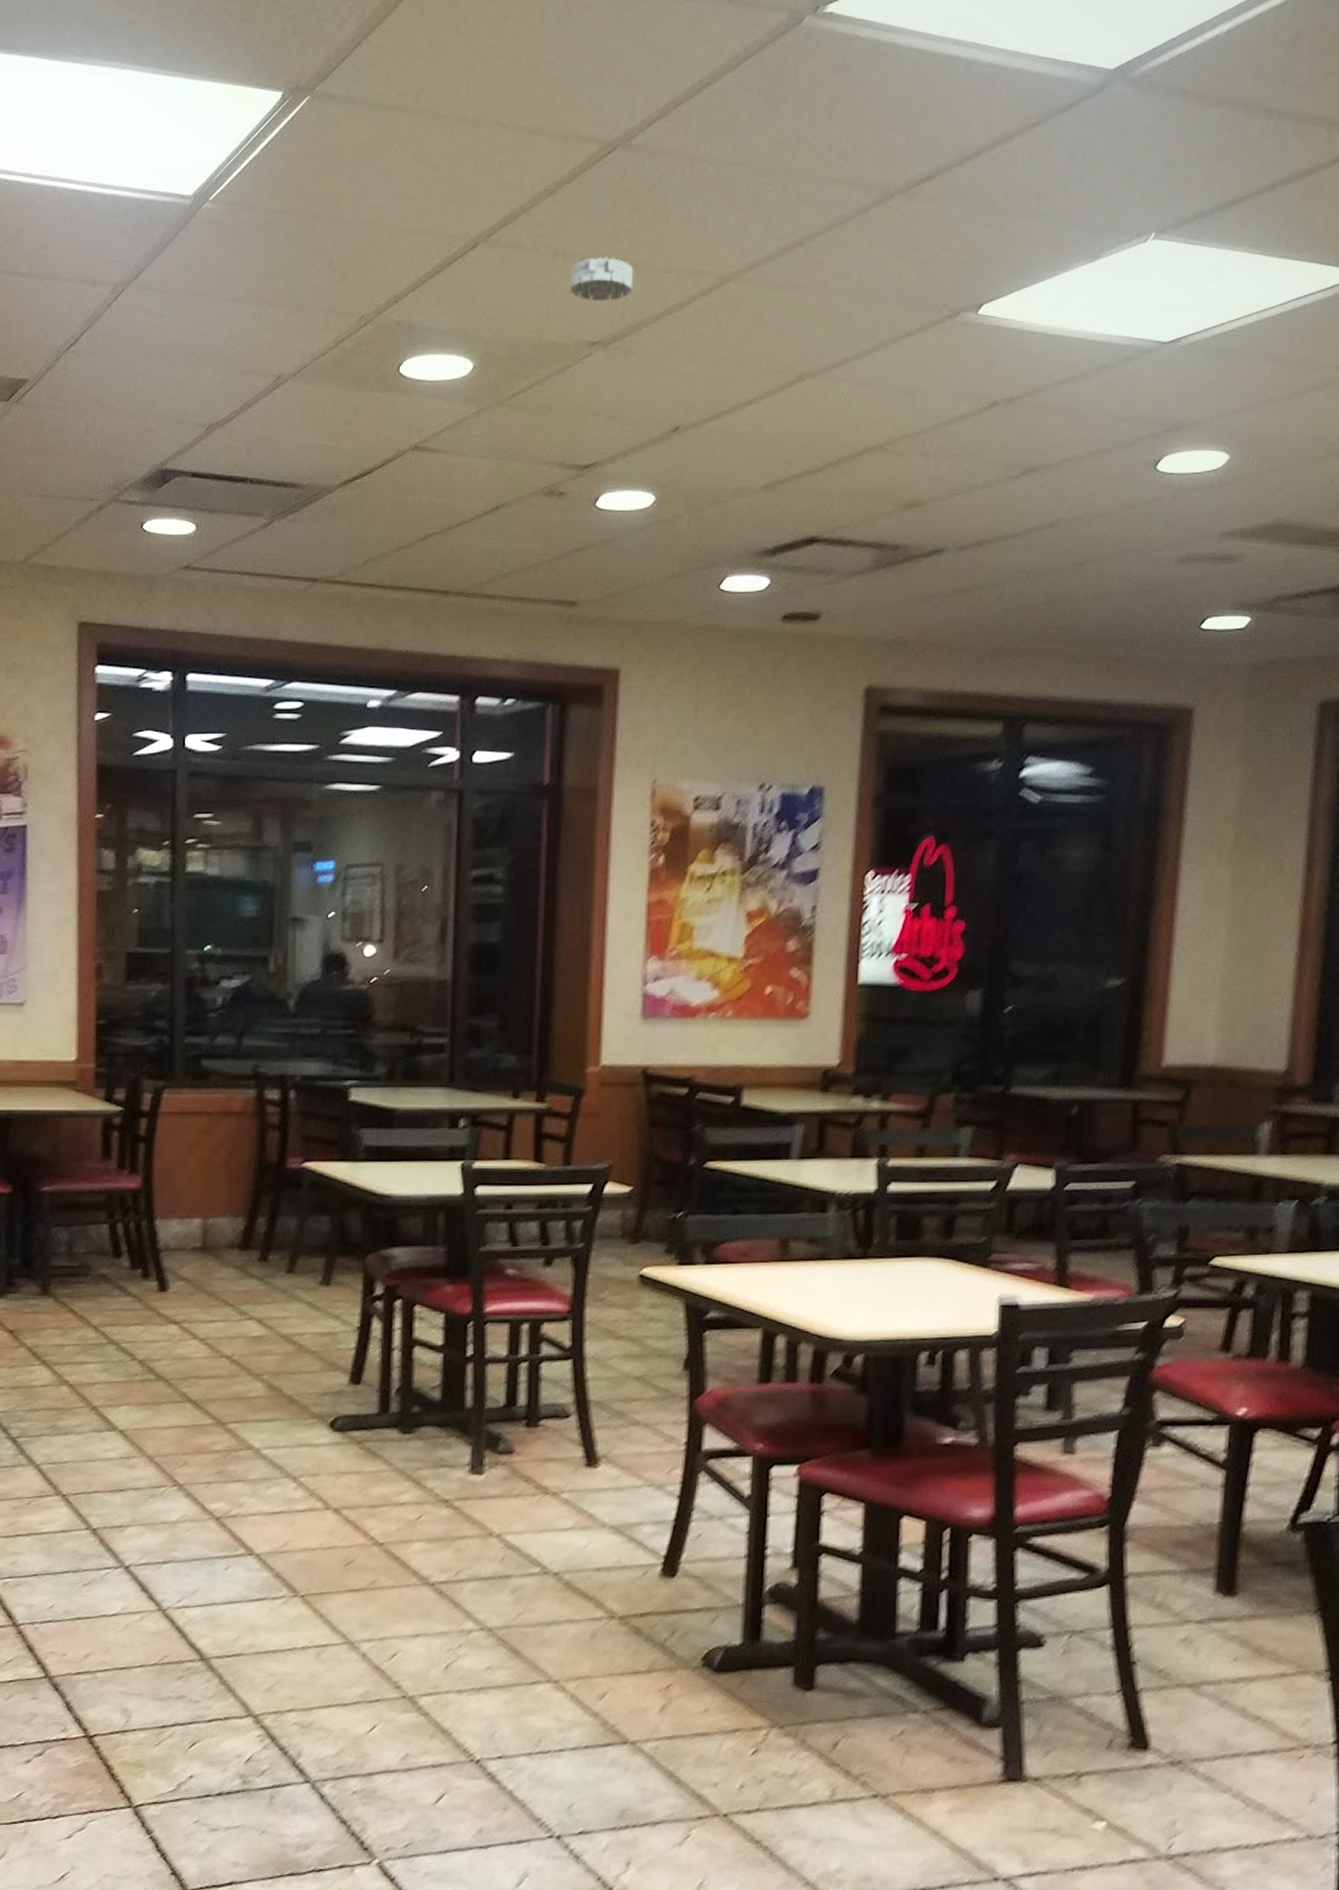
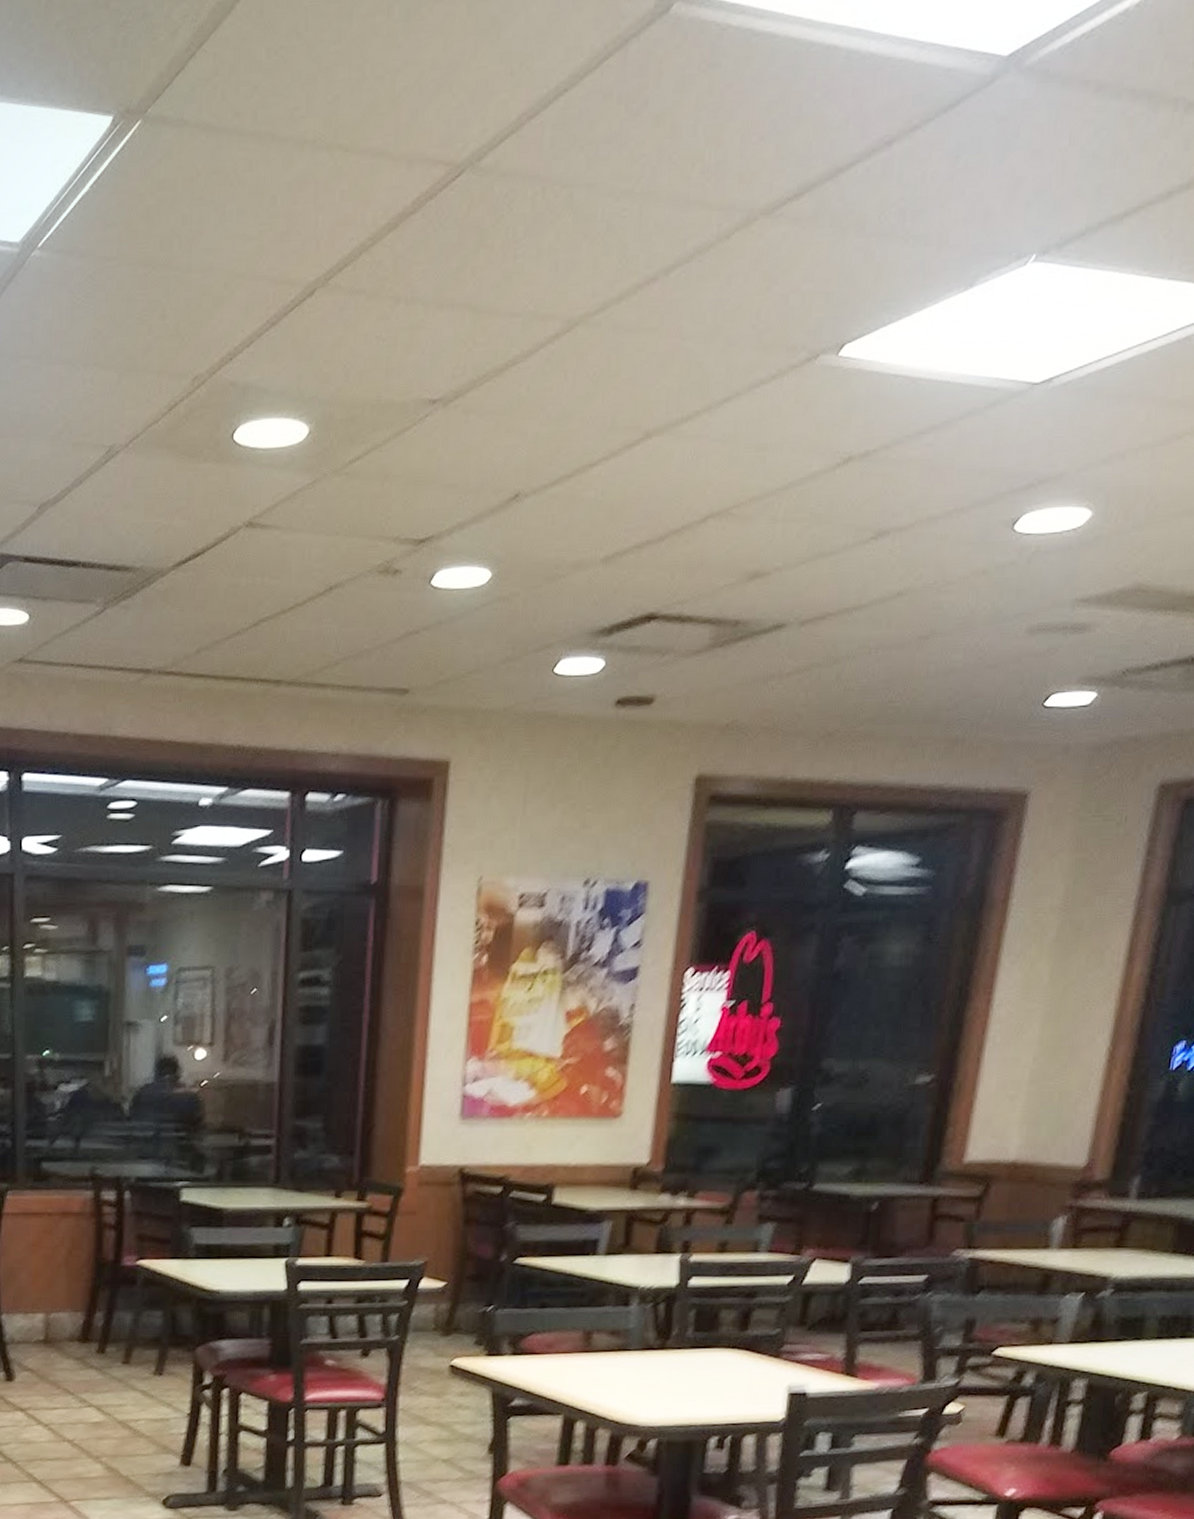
smoke detector: present [571,257,634,302] -> none [411,300,478,353]

